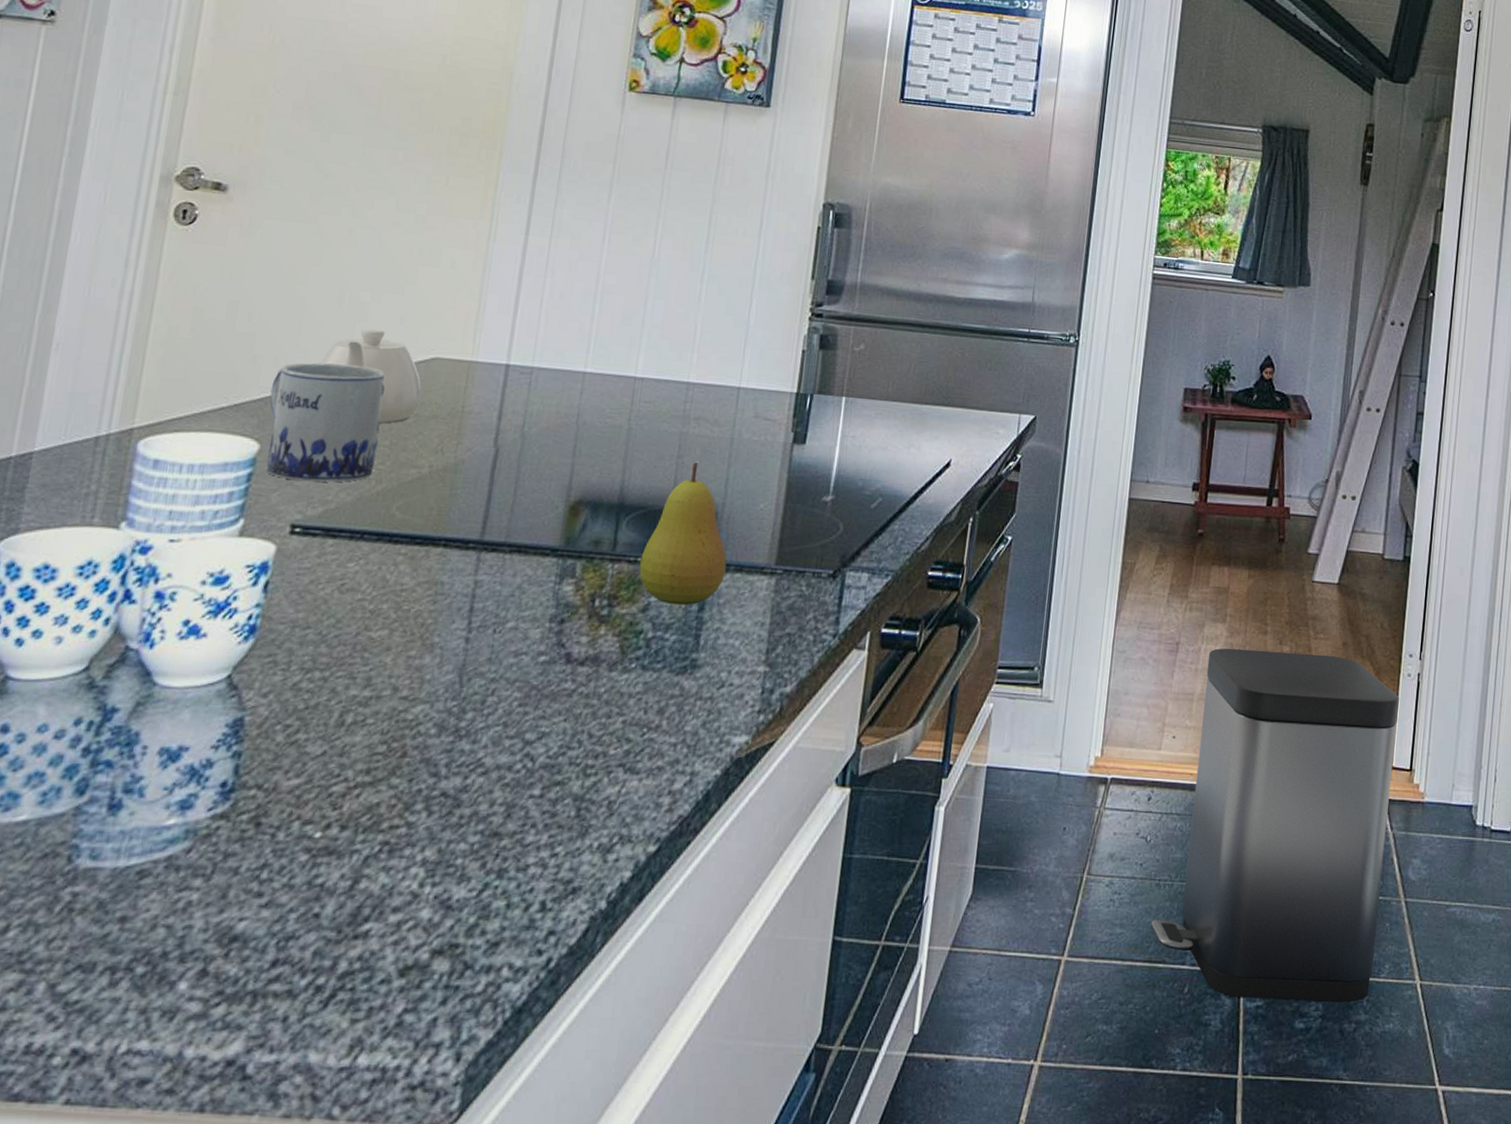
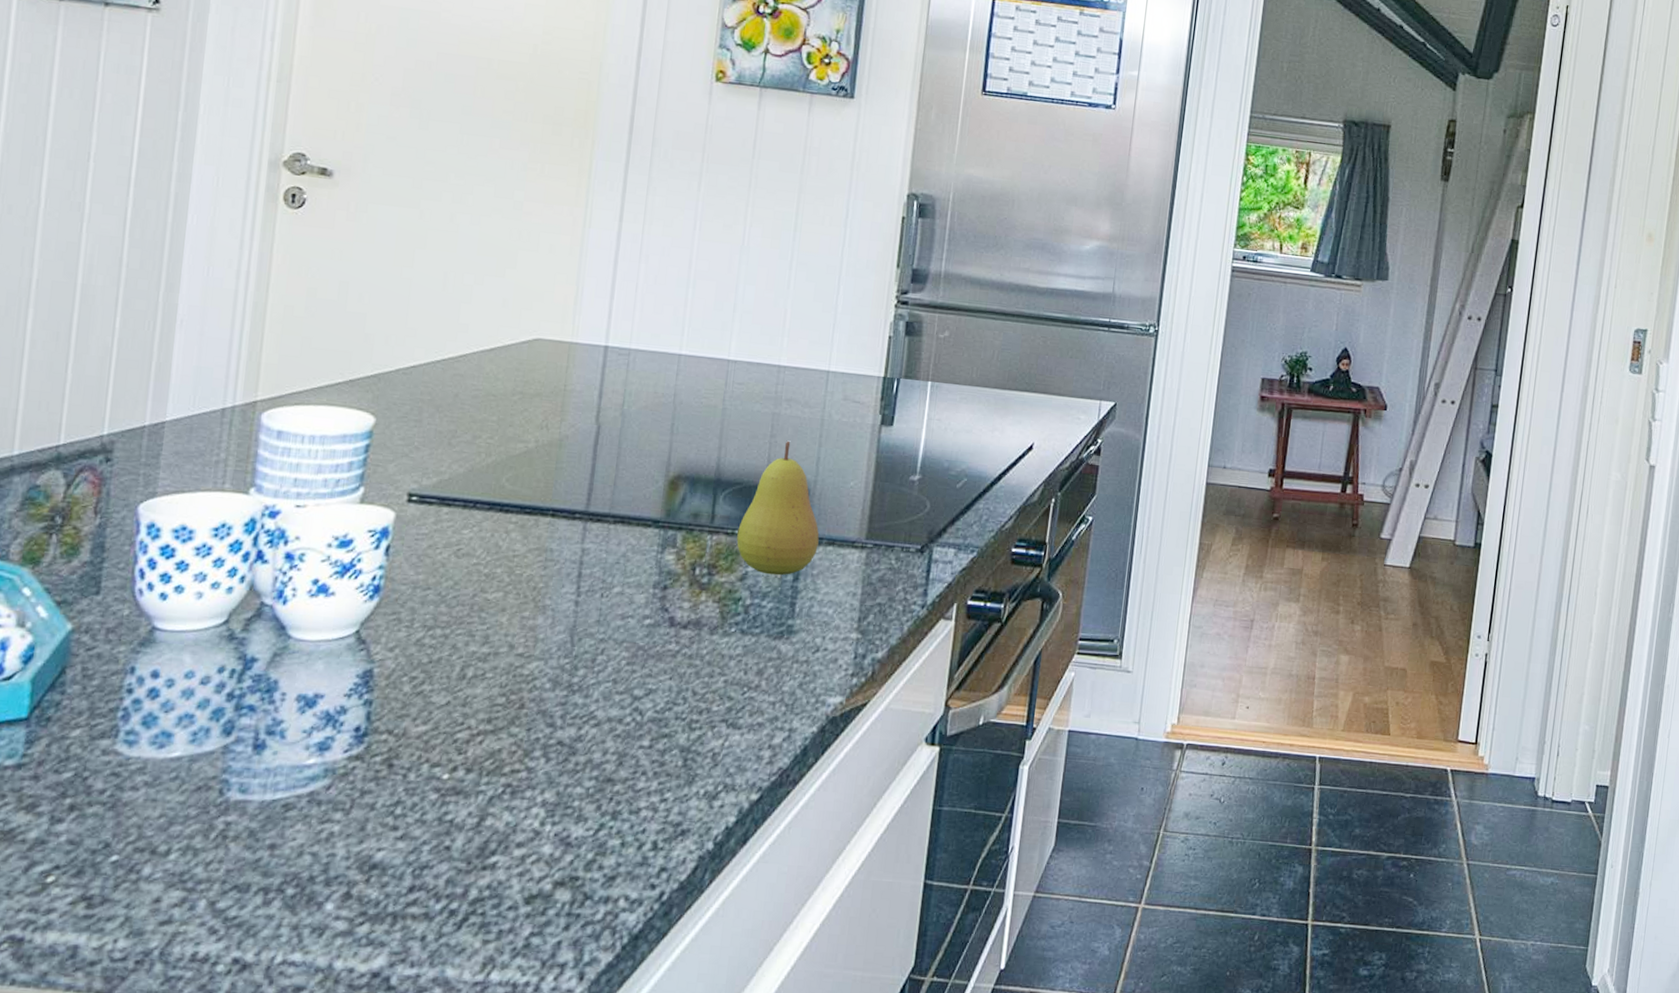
mug: present [266,362,385,482] -> none [382,341,491,455]
teapot: present [319,328,422,424] -> none [427,310,526,400]
pedal bin: present [1151,648,1399,1002] -> none [1224,625,1467,953]

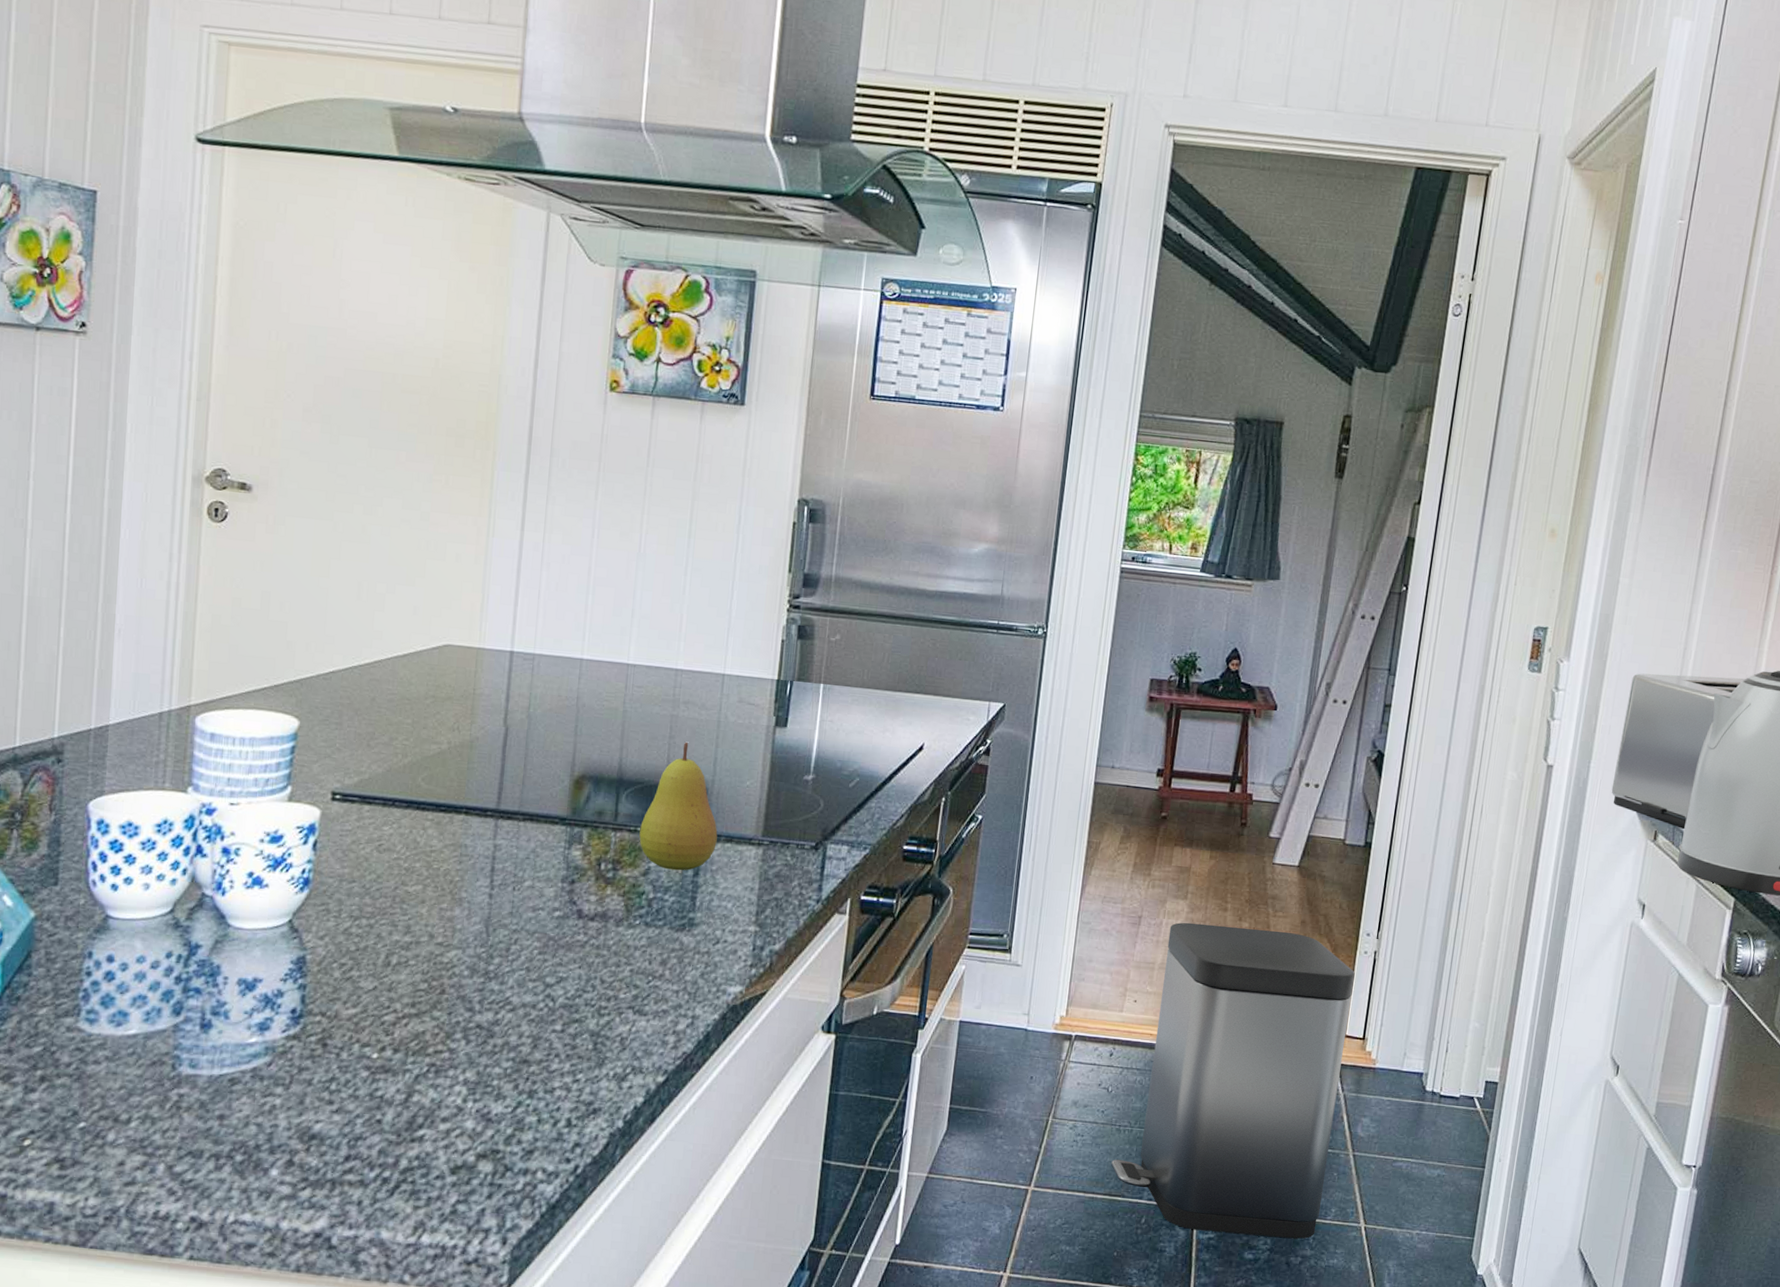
pedal bin: none [1224,625,1467,953] -> present [1111,922,1355,1239]

